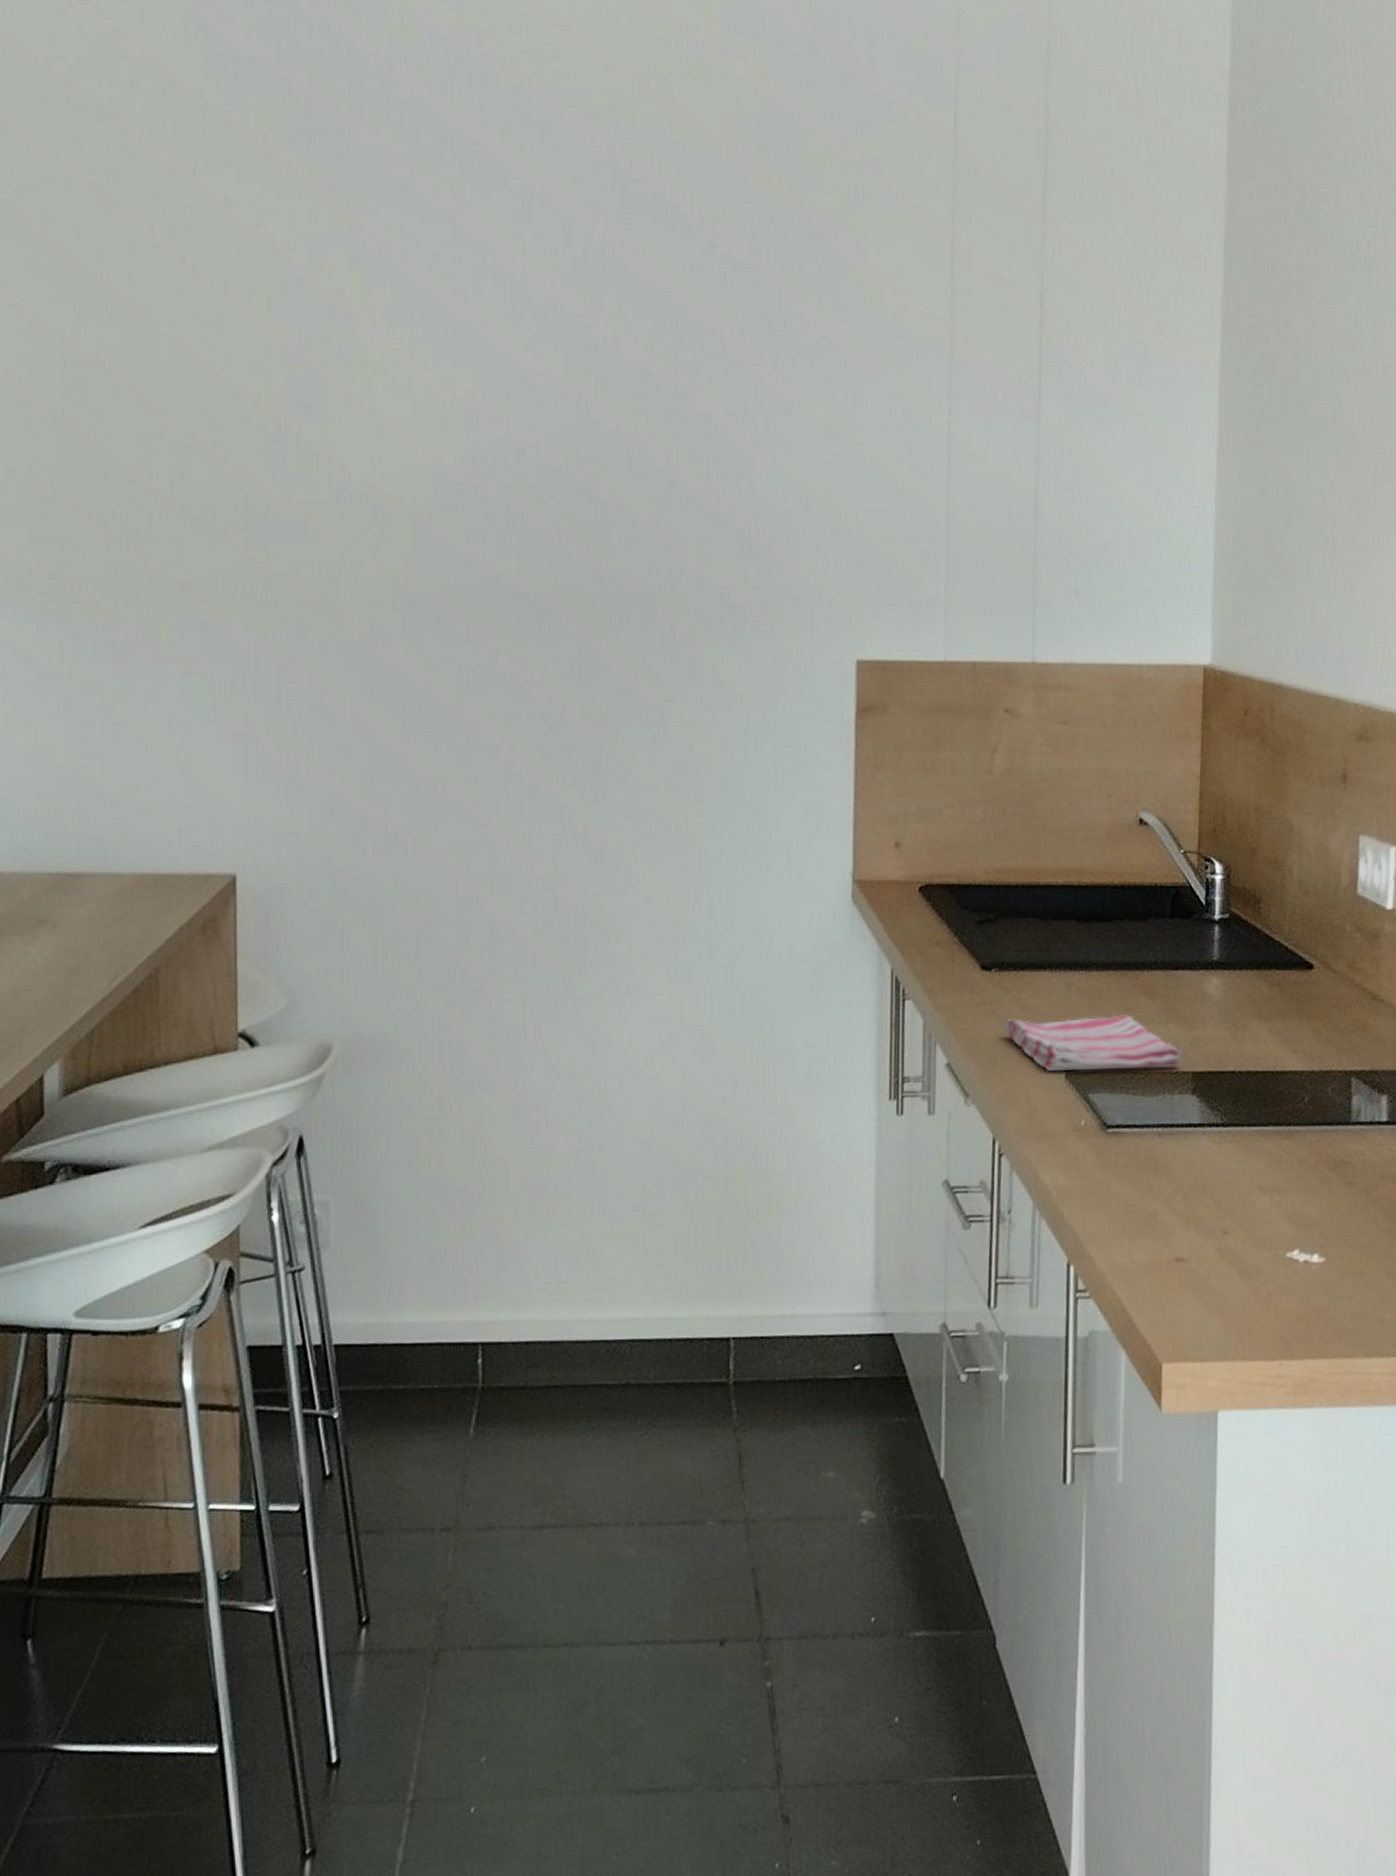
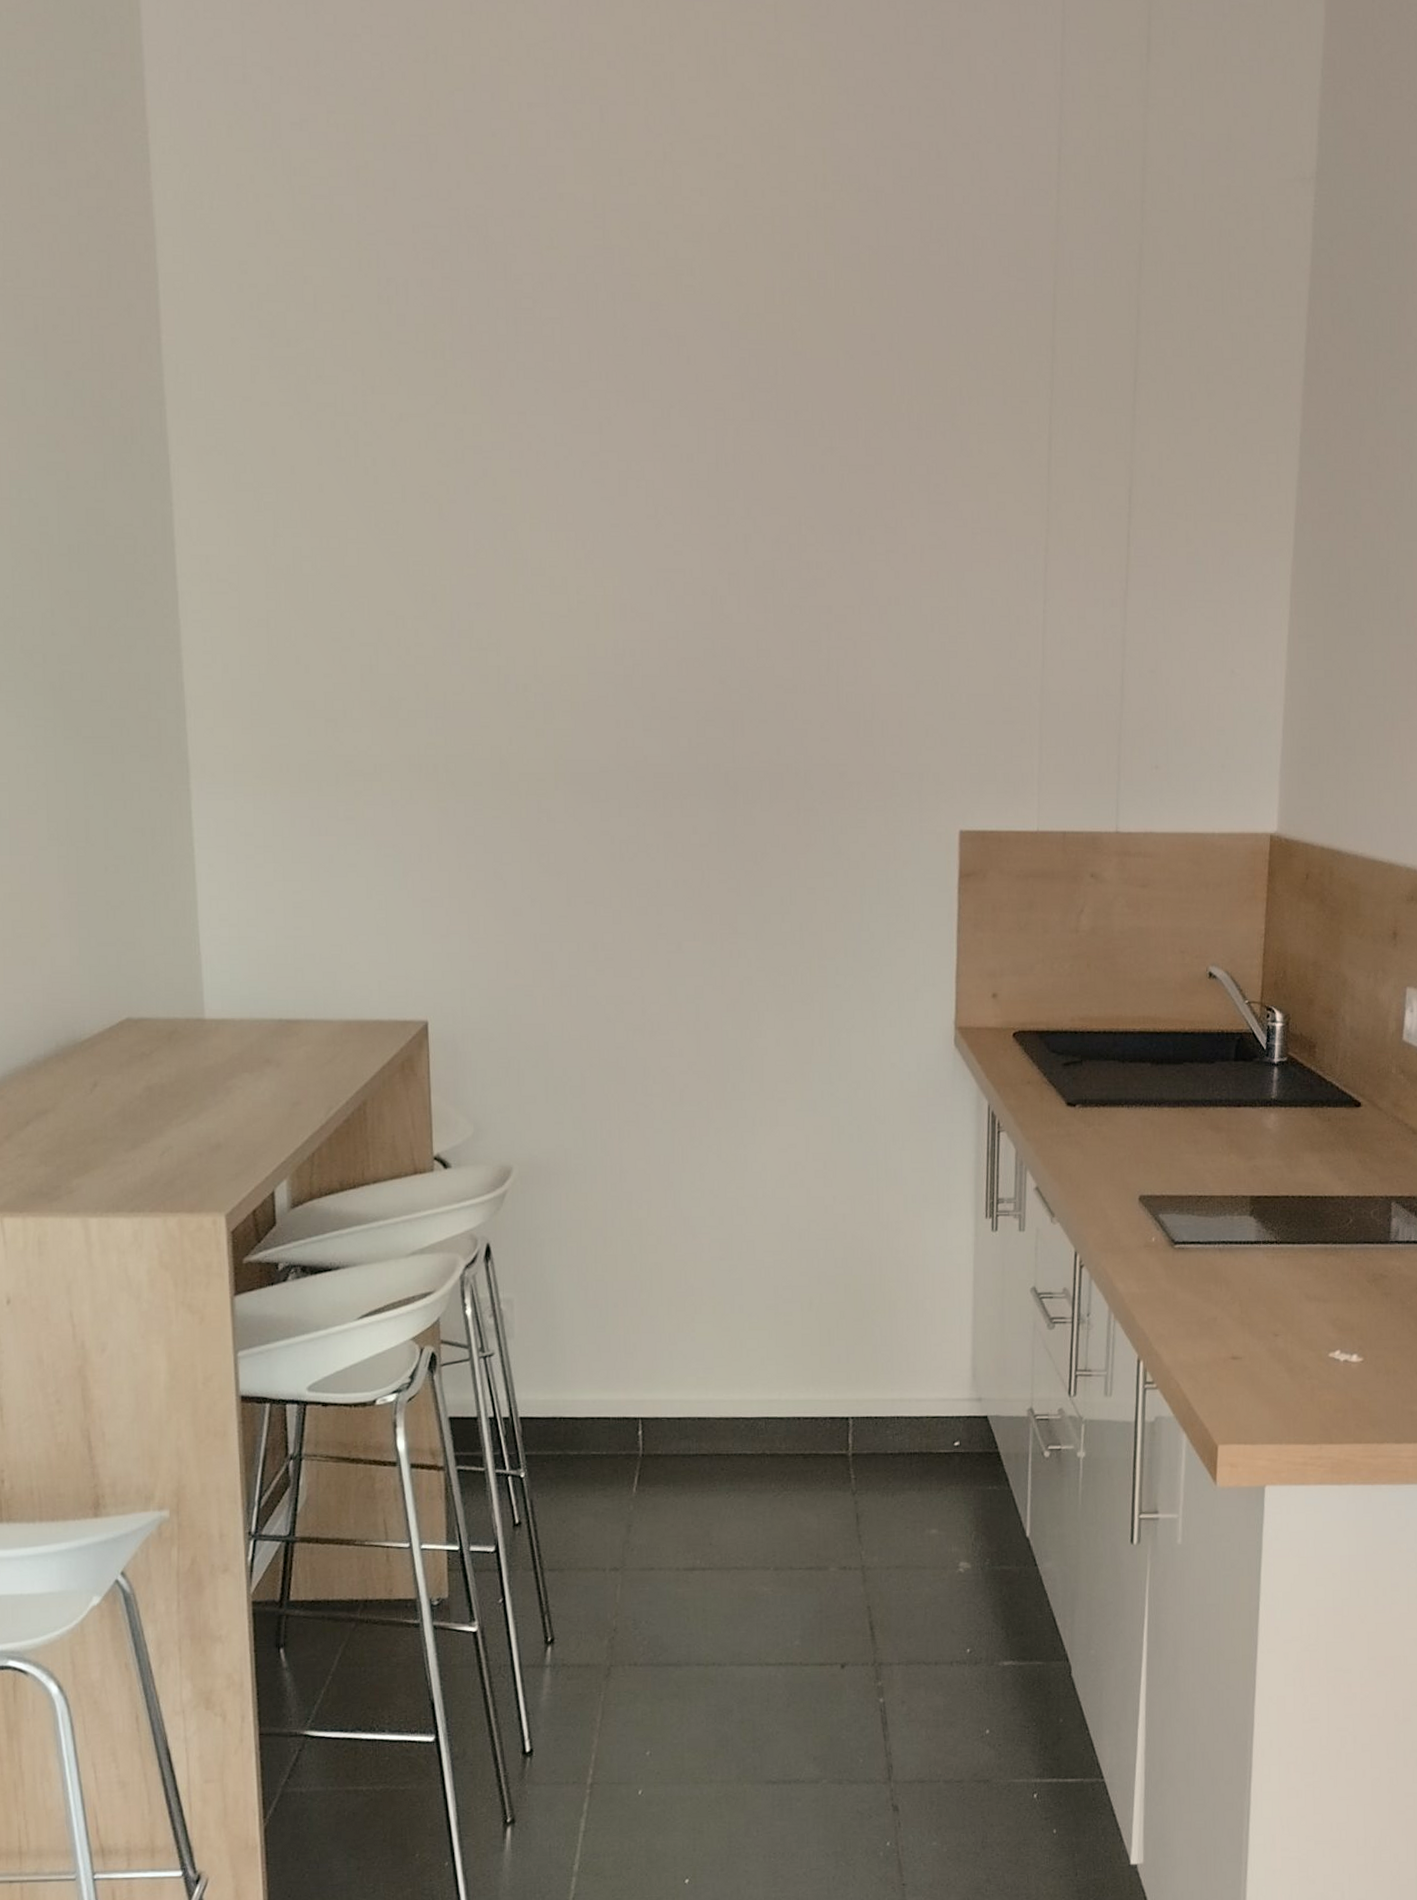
dish towel: present [1004,1015,1183,1072] -> none [1086,1146,1243,1195]

